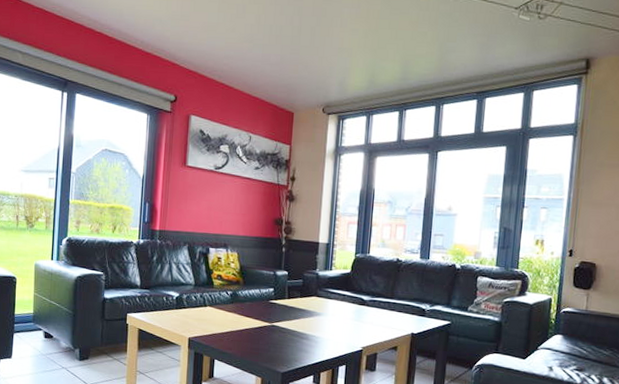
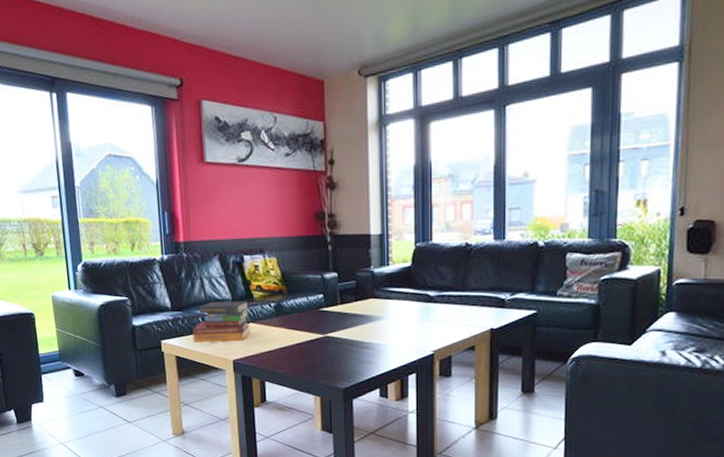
books: none [156,284,208,321] -> present [192,301,250,343]

